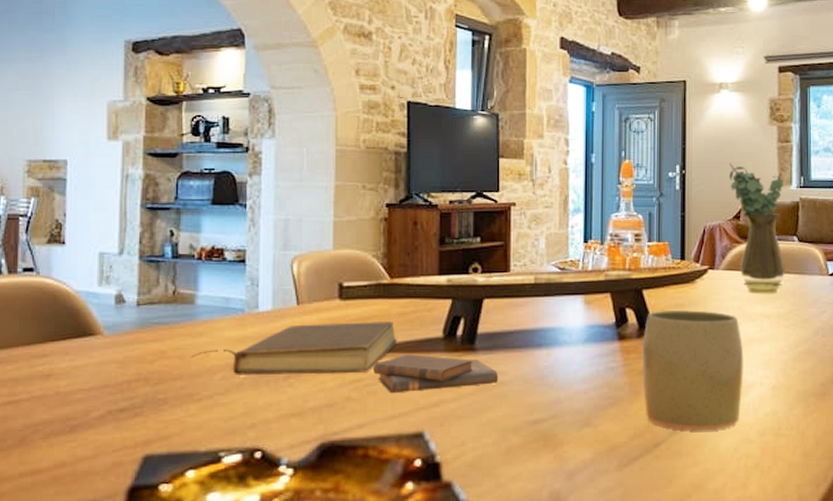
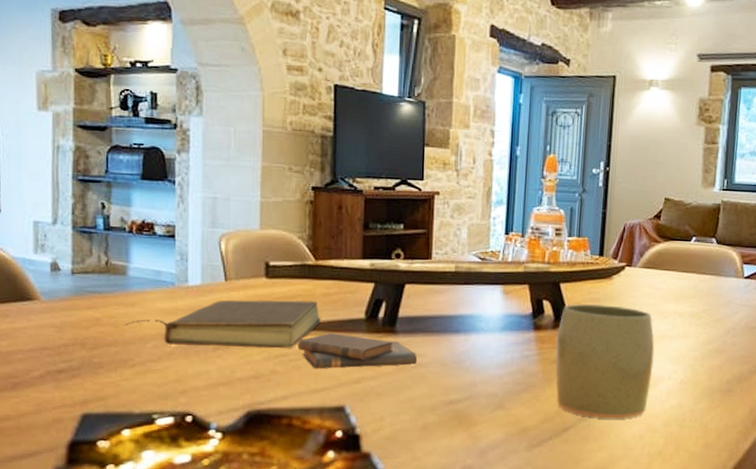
books: present [451,198,474,239] -> none [374,185,399,225]
vase: present [729,163,785,295] -> none [653,162,707,294]

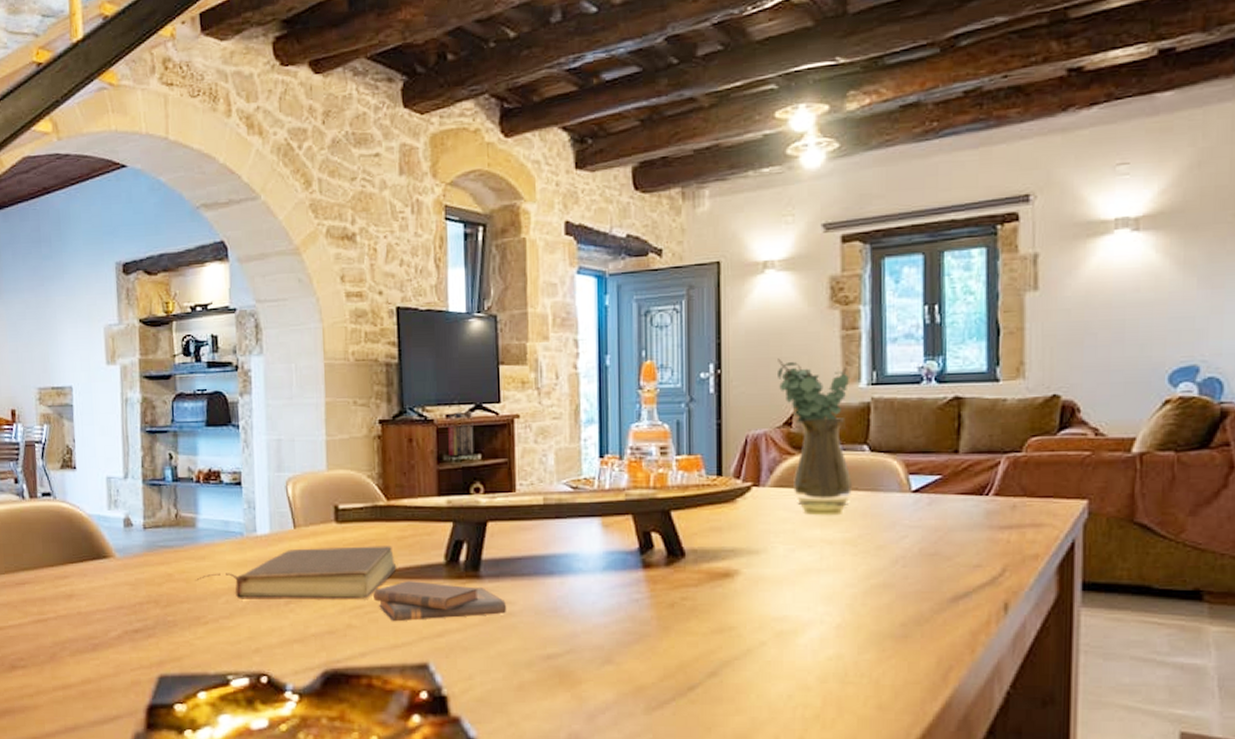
books: none [374,185,399,225] -> present [448,411,474,457]
mug: present [555,303,655,419] -> none [671,534,798,675]
vase: none [653,162,707,294] -> present [778,358,852,516]

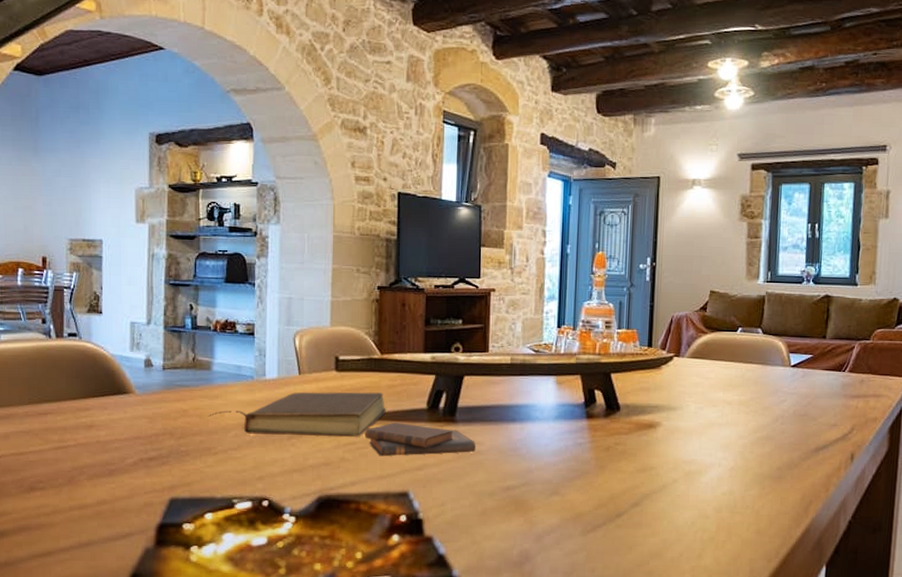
books: present [448,411,474,457] -> none [435,283,457,321]
vase: present [778,358,852,516] -> none [698,257,751,383]

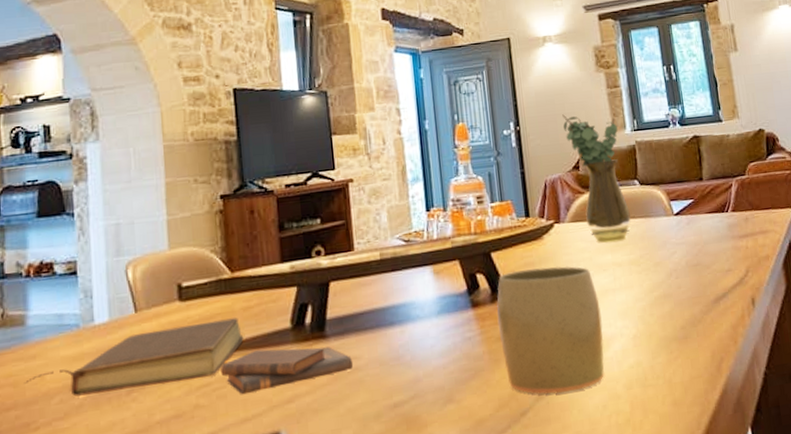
mug: none [607,392,705,505] -> present [497,266,604,395]
vase: none [698,257,751,383] -> present [562,114,631,244]

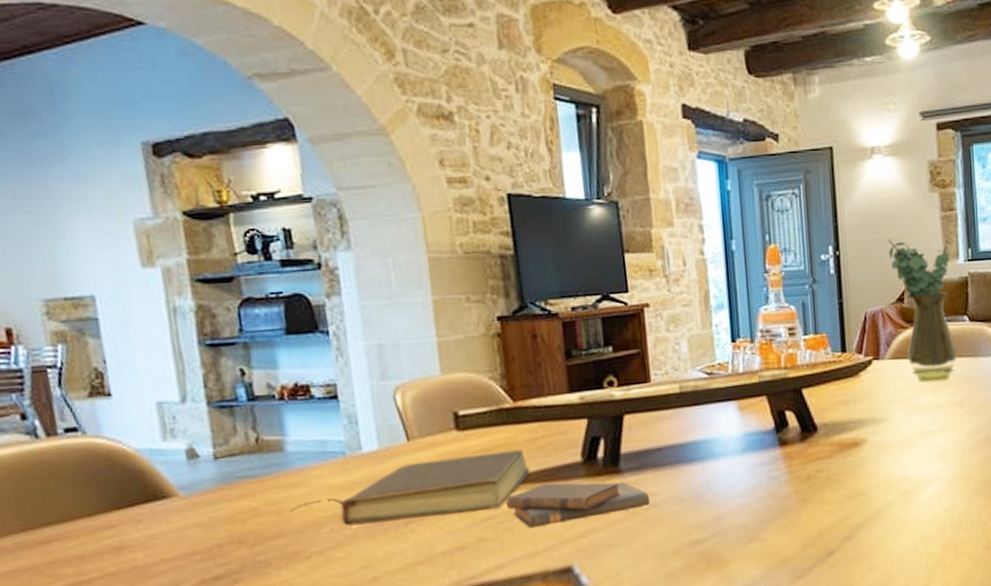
books: none [287,179,314,223] -> present [573,302,605,351]
mug: present [497,266,604,395] -> none [806,405,919,536]

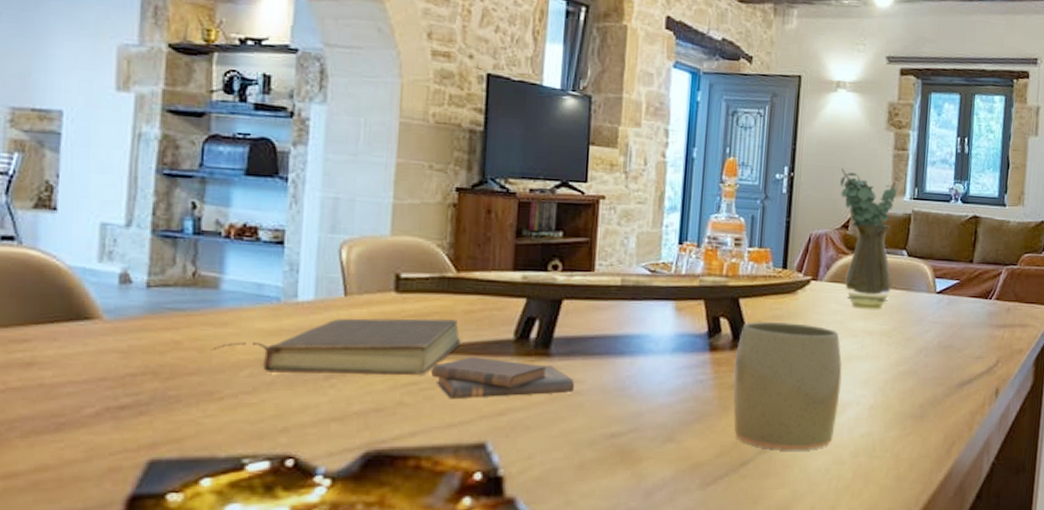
mug: none [806,405,919,536] -> present [733,321,843,451]

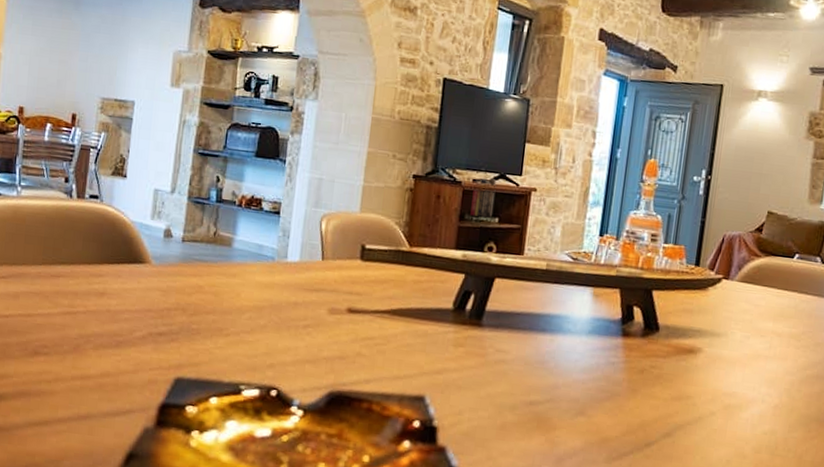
book: present [211,318,461,376] -> none [223,278,410,333]
diary: present [431,357,575,400] -> none [384,320,501,361]
mug: present [733,321,843,451] -> none [641,313,749,440]
vase: present [840,168,897,310] -> none [755,174,814,314]

